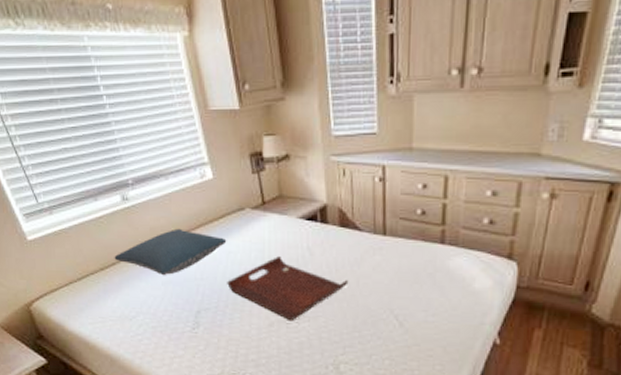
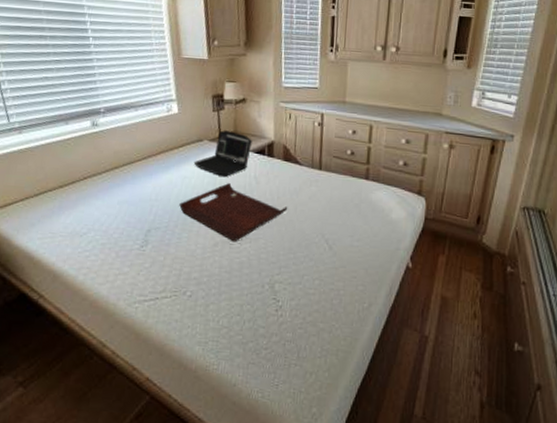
pillow: present [114,228,227,276] -> none [74,153,184,196]
laptop: none [237,195,301,249] -> present [193,130,252,177]

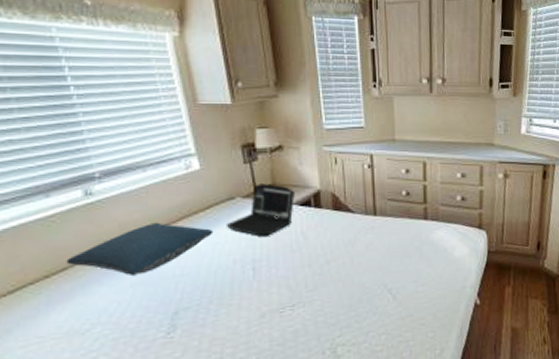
pillow: none [74,153,184,196] -> present [66,222,214,277]
serving tray: present [179,182,288,241] -> none [212,242,343,308]

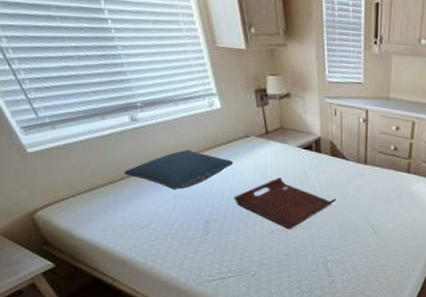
serving tray: none [212,242,343,308] -> present [234,176,337,229]
laptop: present [226,183,295,237] -> none [243,126,299,171]

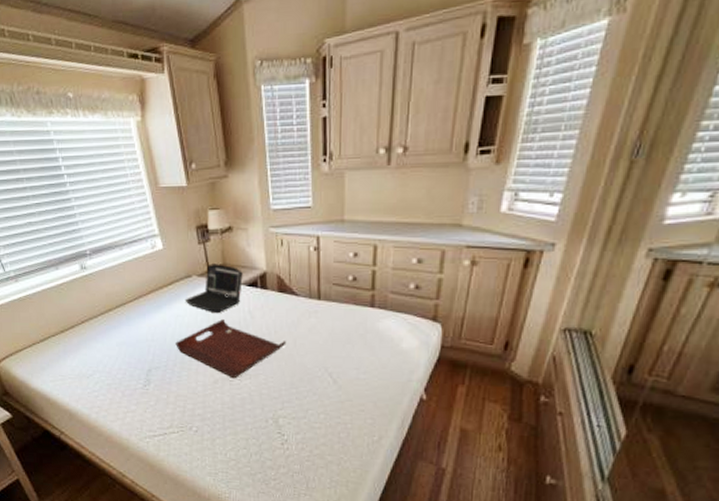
pillow: present [124,149,234,191] -> none [73,294,175,338]
laptop: none [243,126,299,171] -> present [185,264,243,313]

